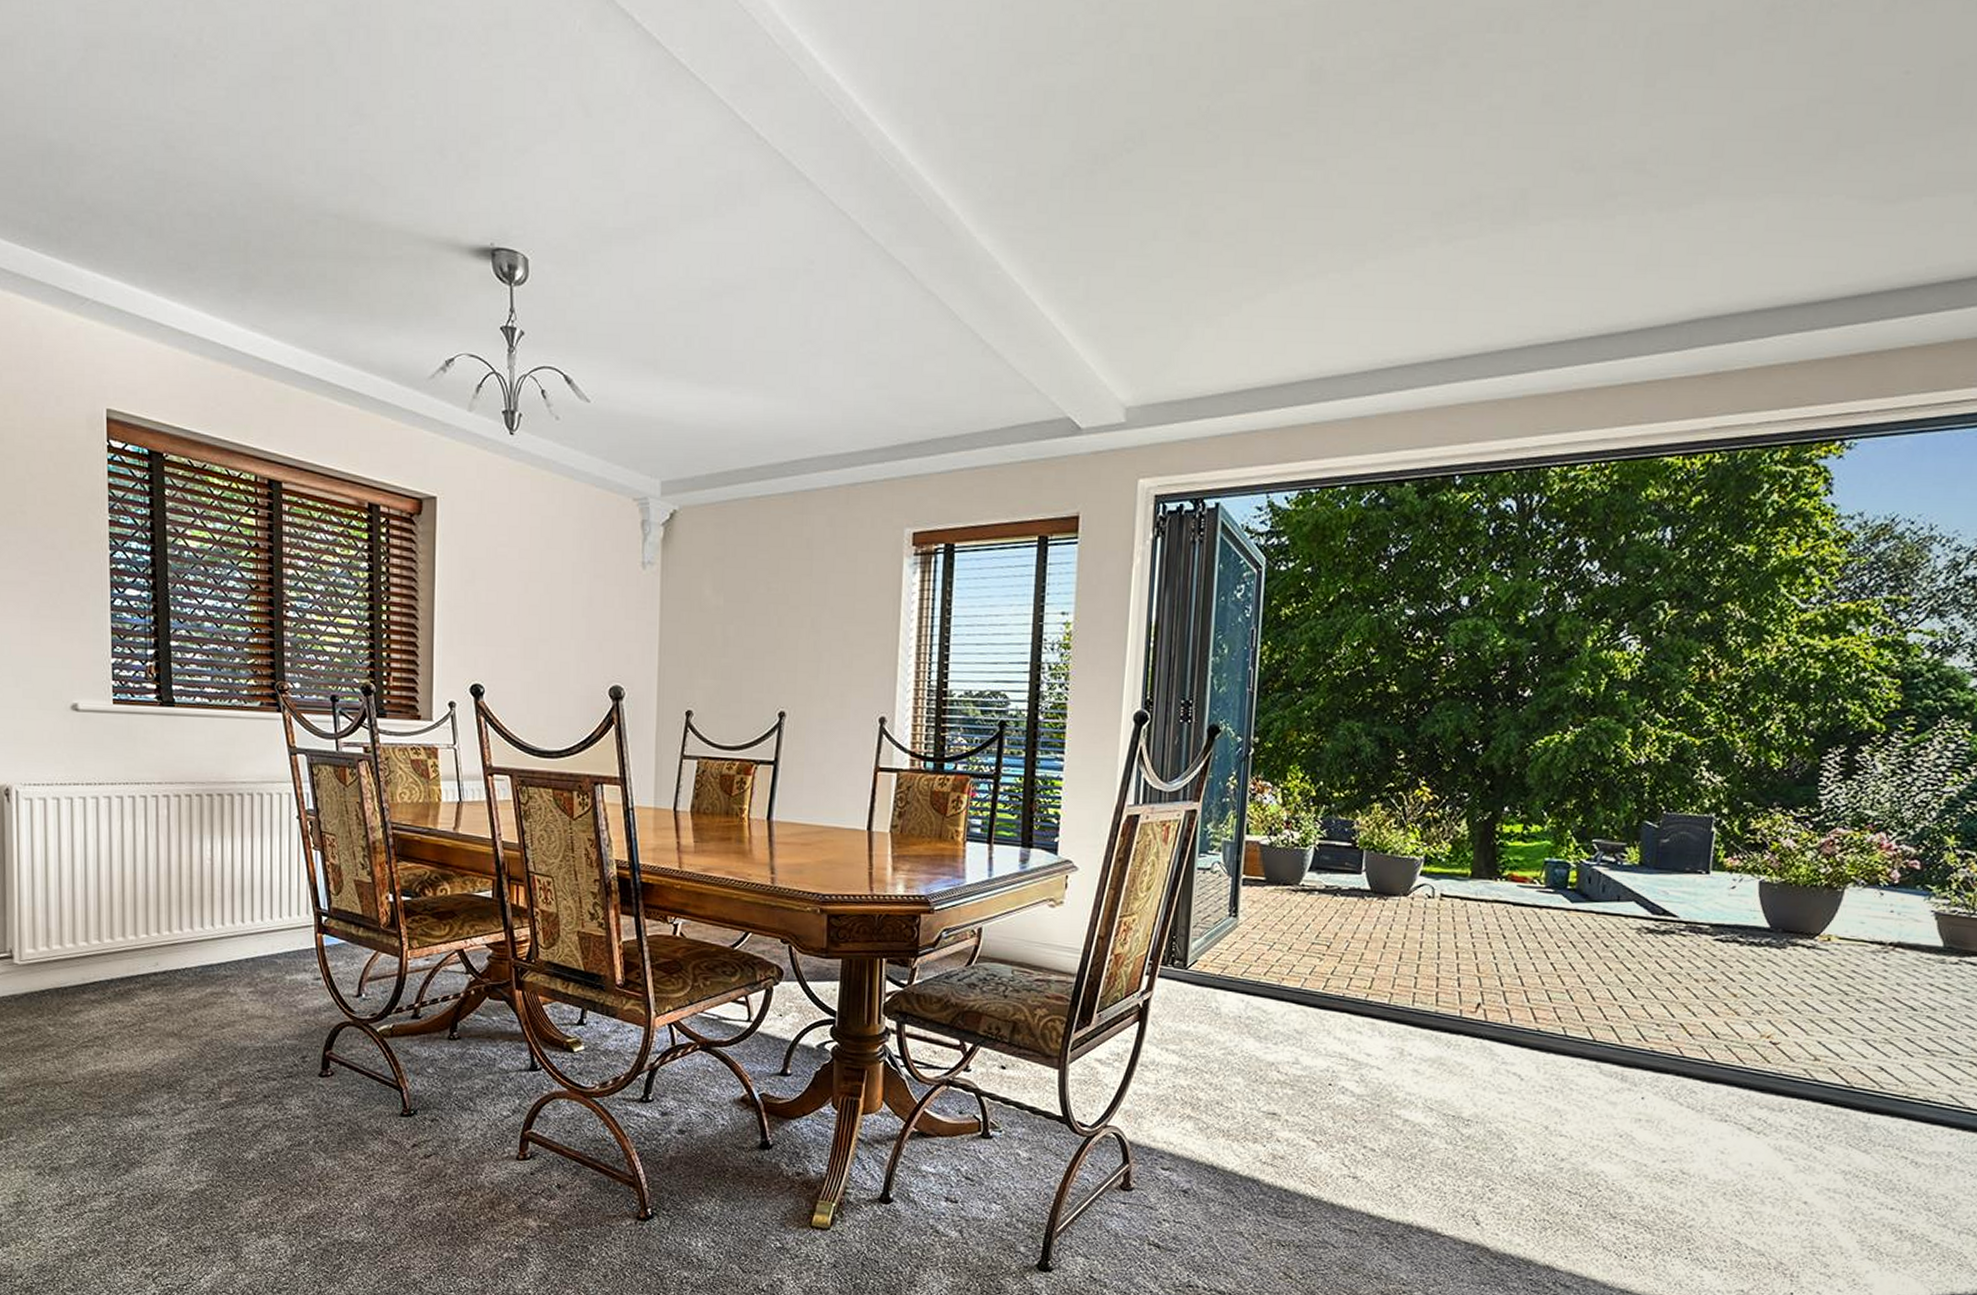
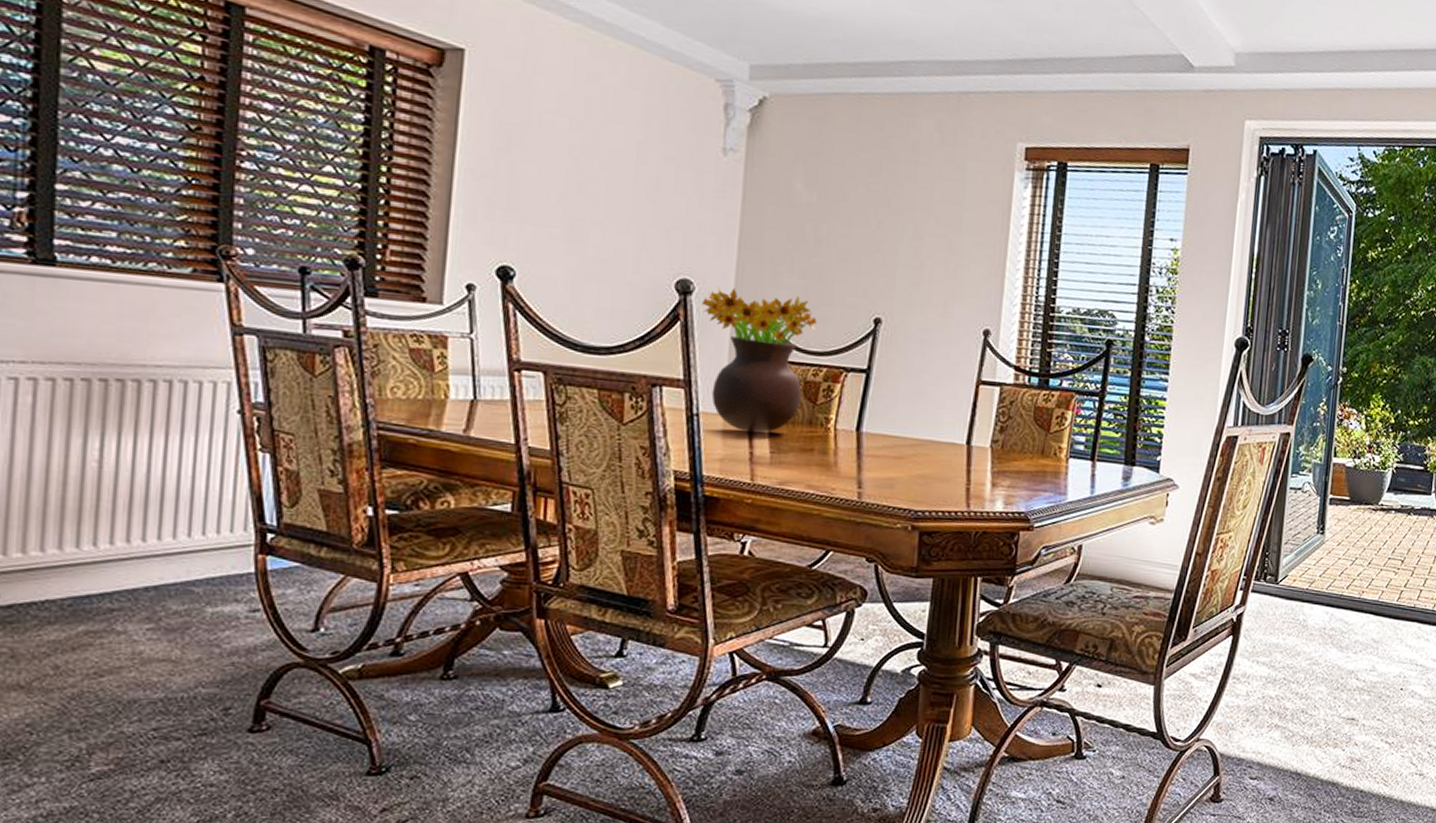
flower arrangement: none [631,690,729,825] -> present [701,286,817,434]

